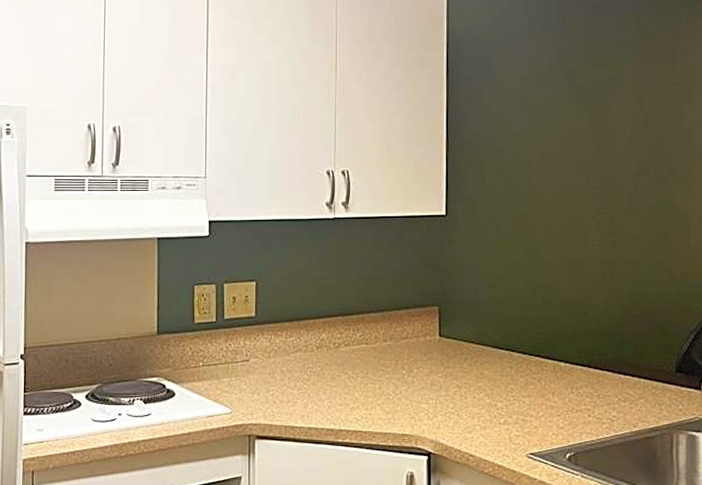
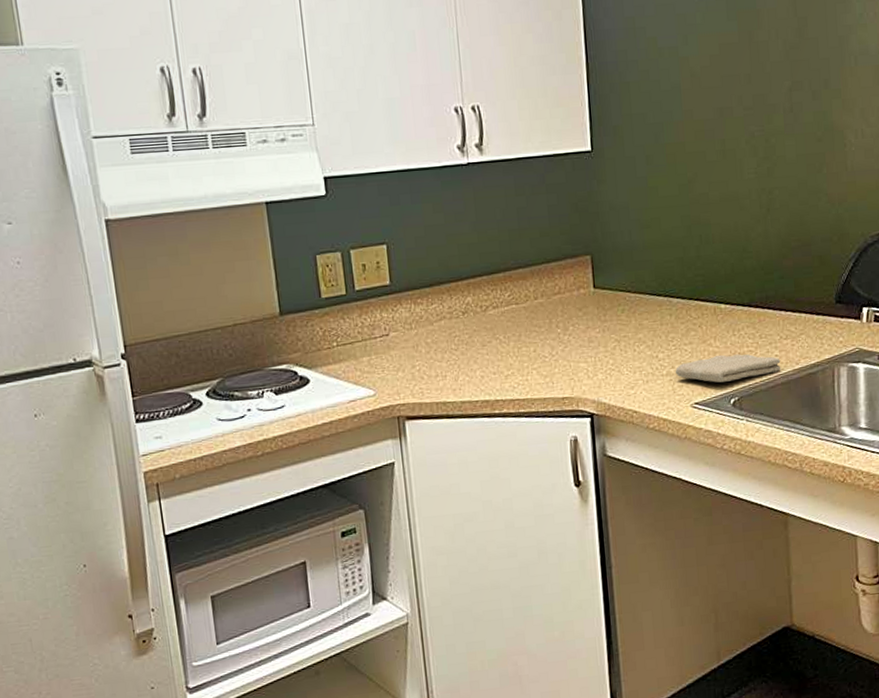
washcloth: none [512,410,618,436] -> present [675,354,781,383]

